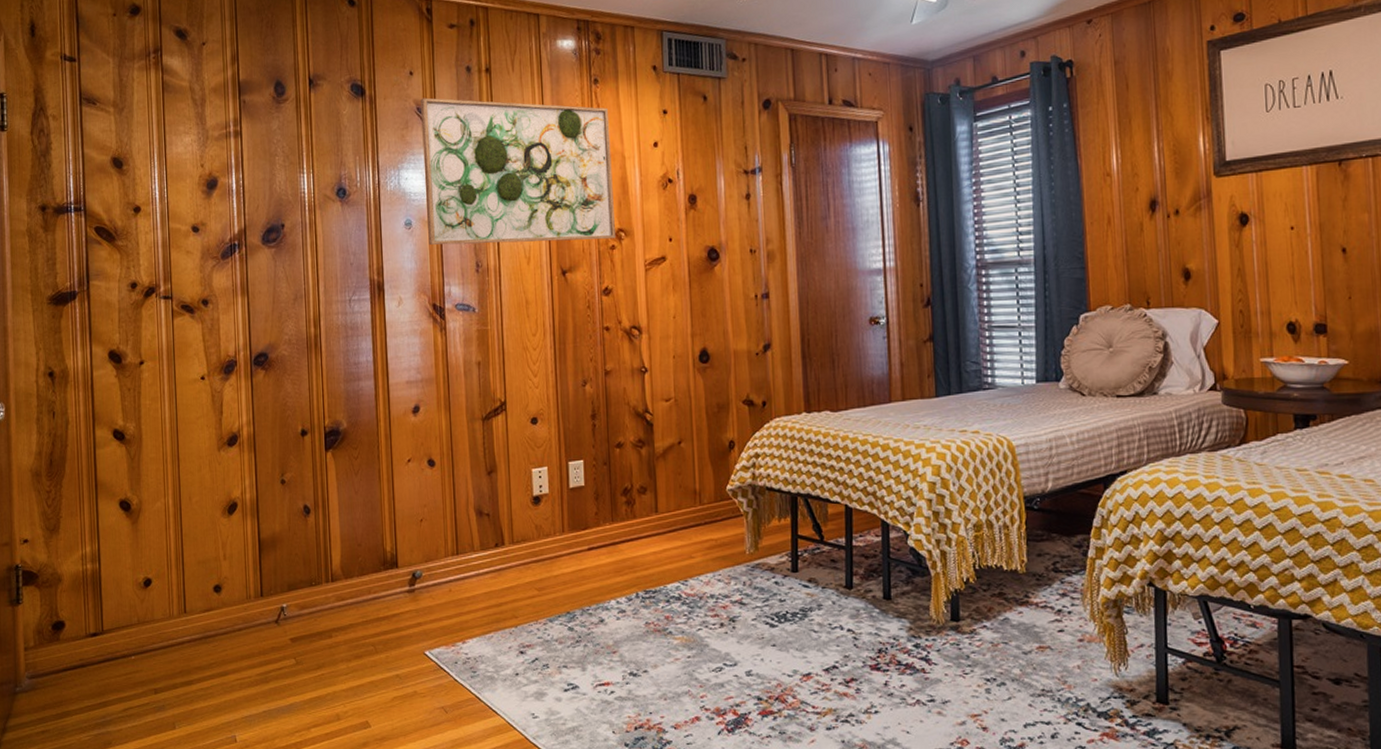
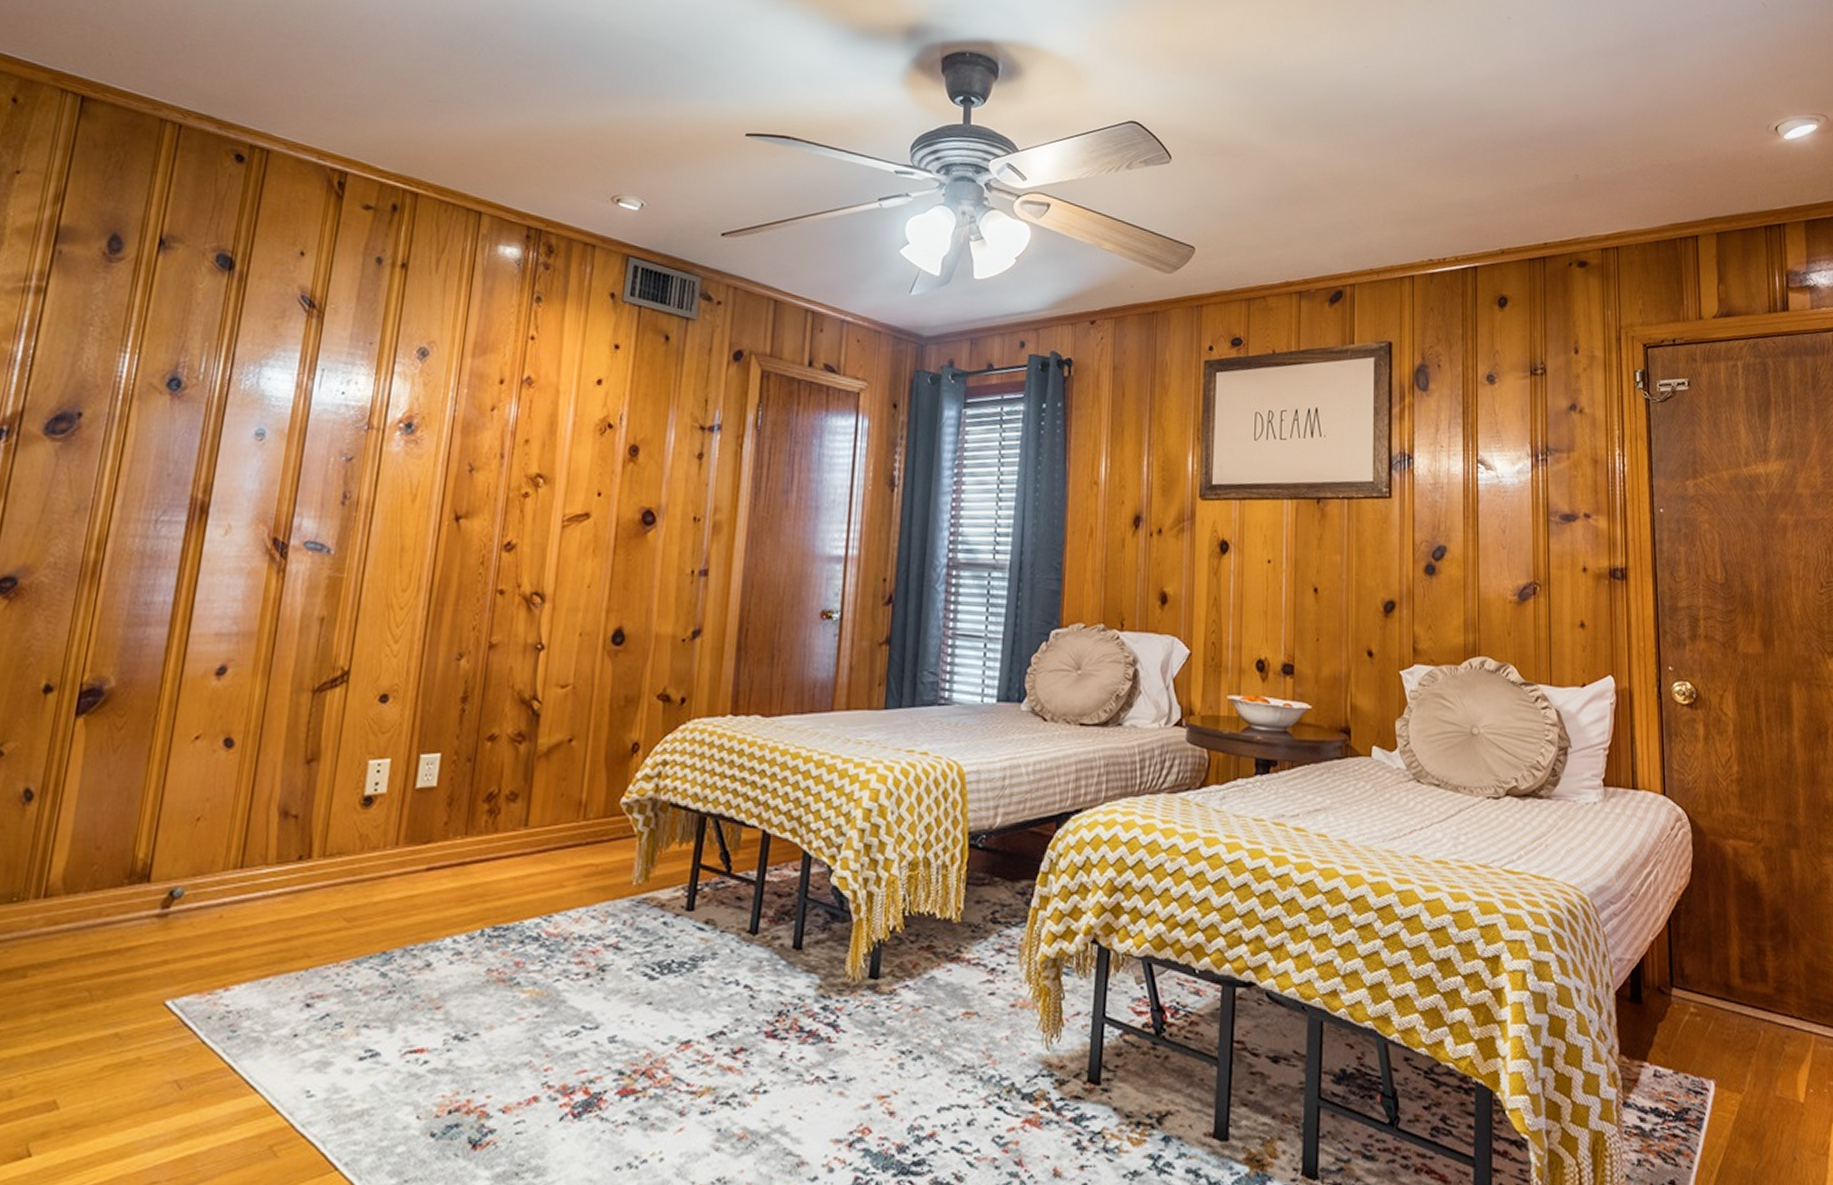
wall art: present [421,97,615,245] -> none [283,285,549,485]

